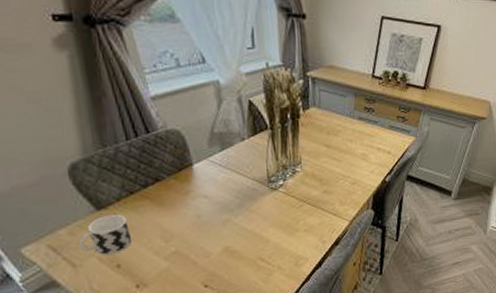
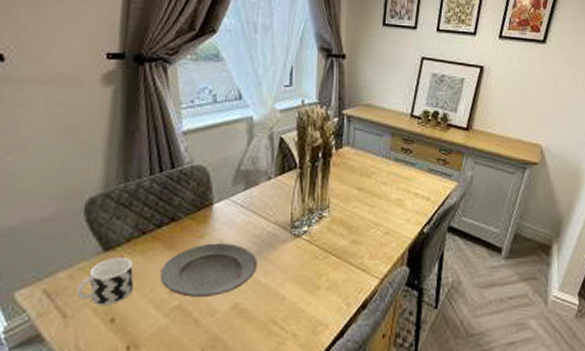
plate: none [153,197,242,244] -> present [160,242,258,297]

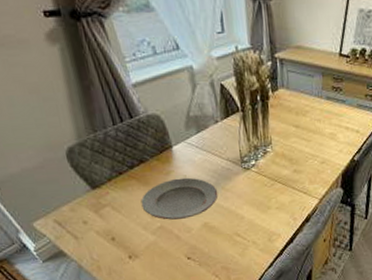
cup: present [76,258,134,305] -> none [79,193,124,229]

